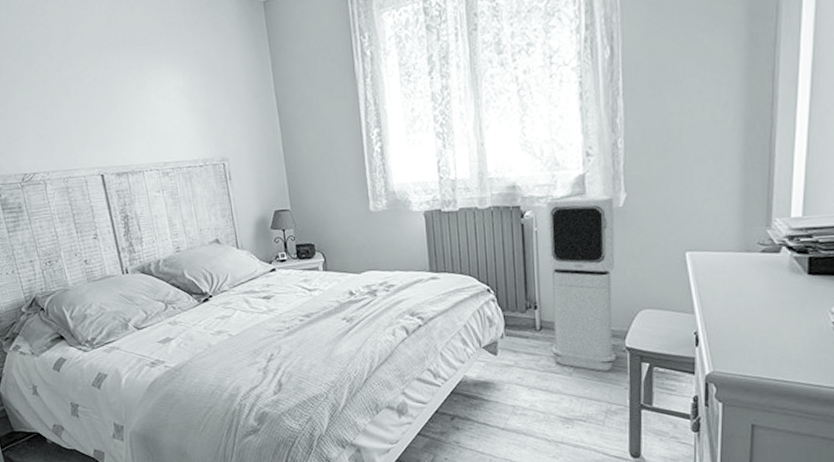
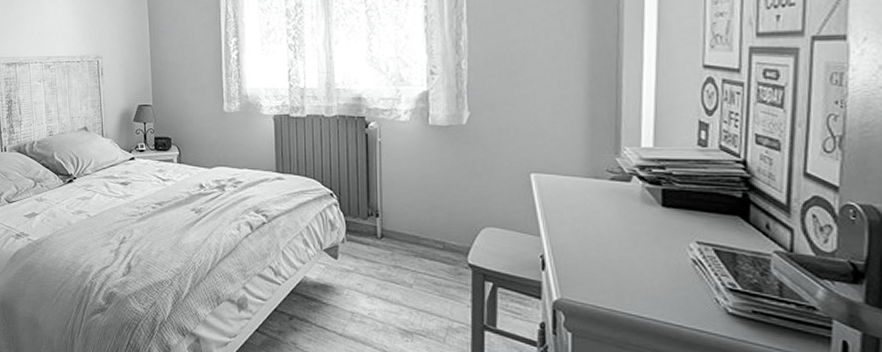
air purifier: present [546,191,616,371] -> none [389,107,458,286]

